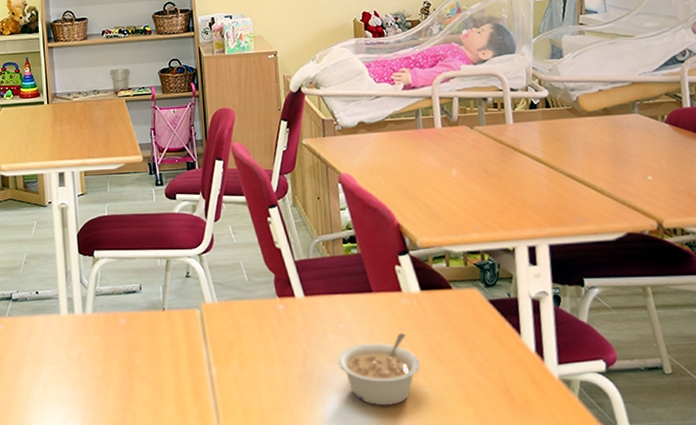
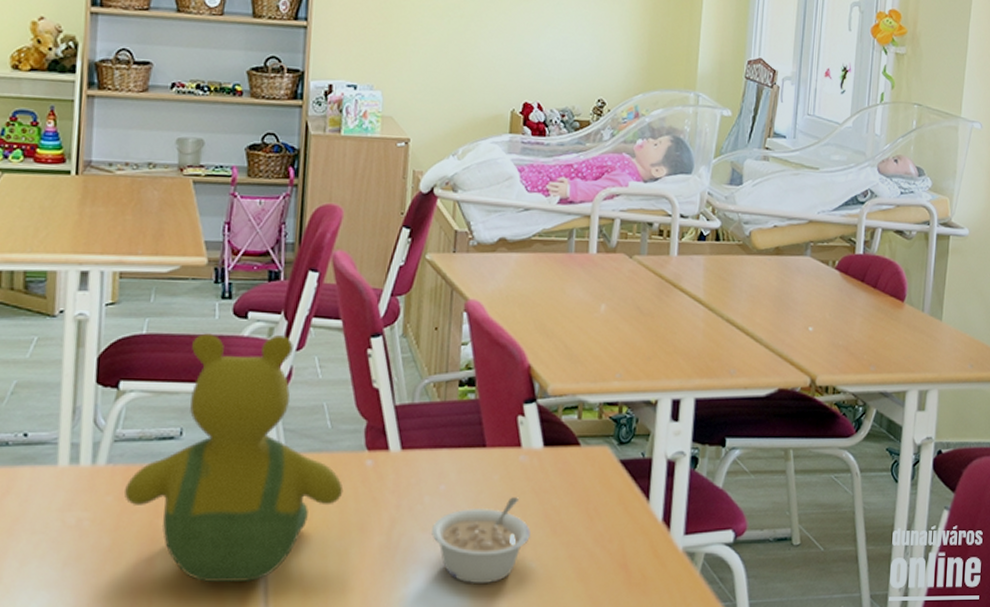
teddy bear: none [107,211,264,403] -> present [124,333,344,583]

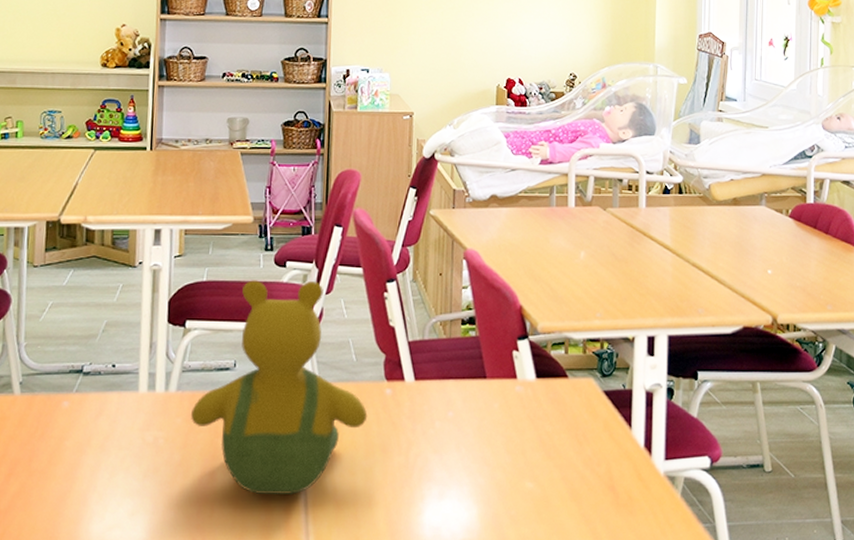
legume: present [432,497,531,583] -> none [443,423,528,501]

